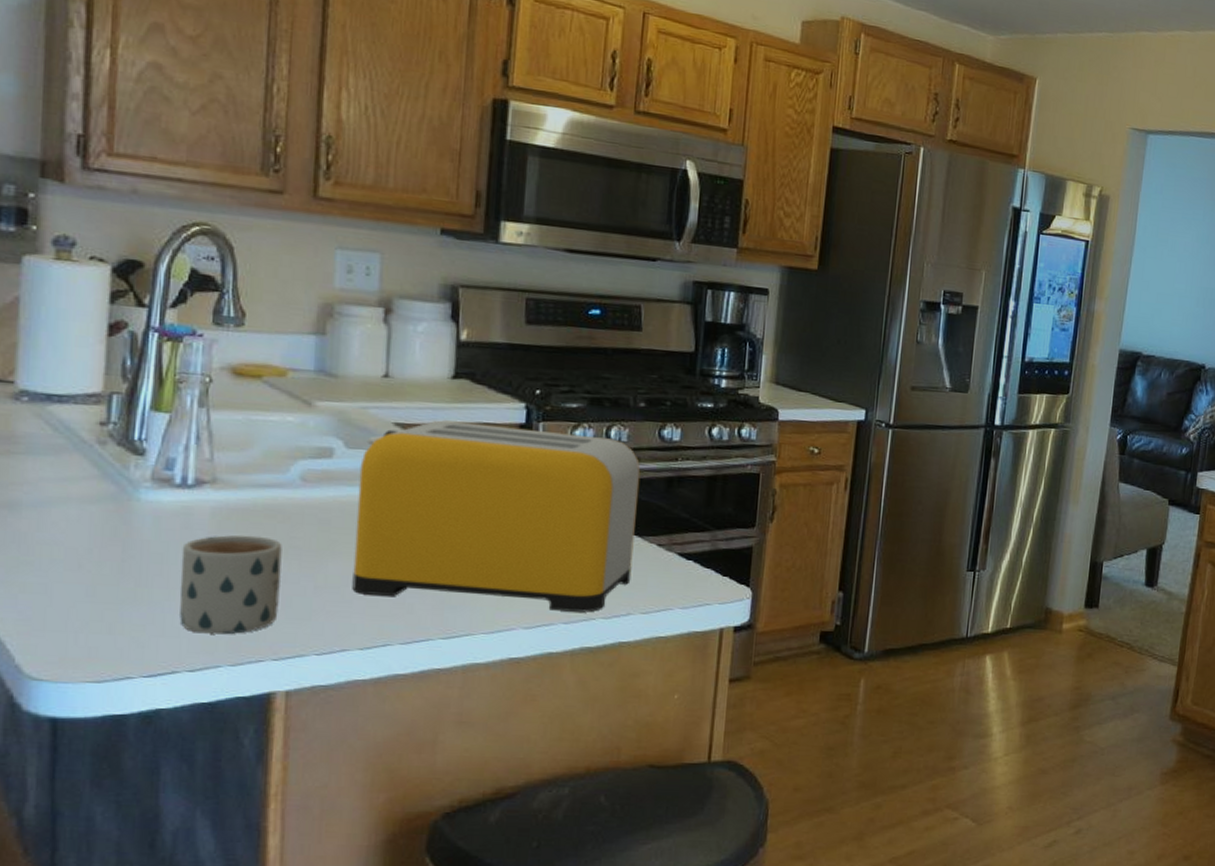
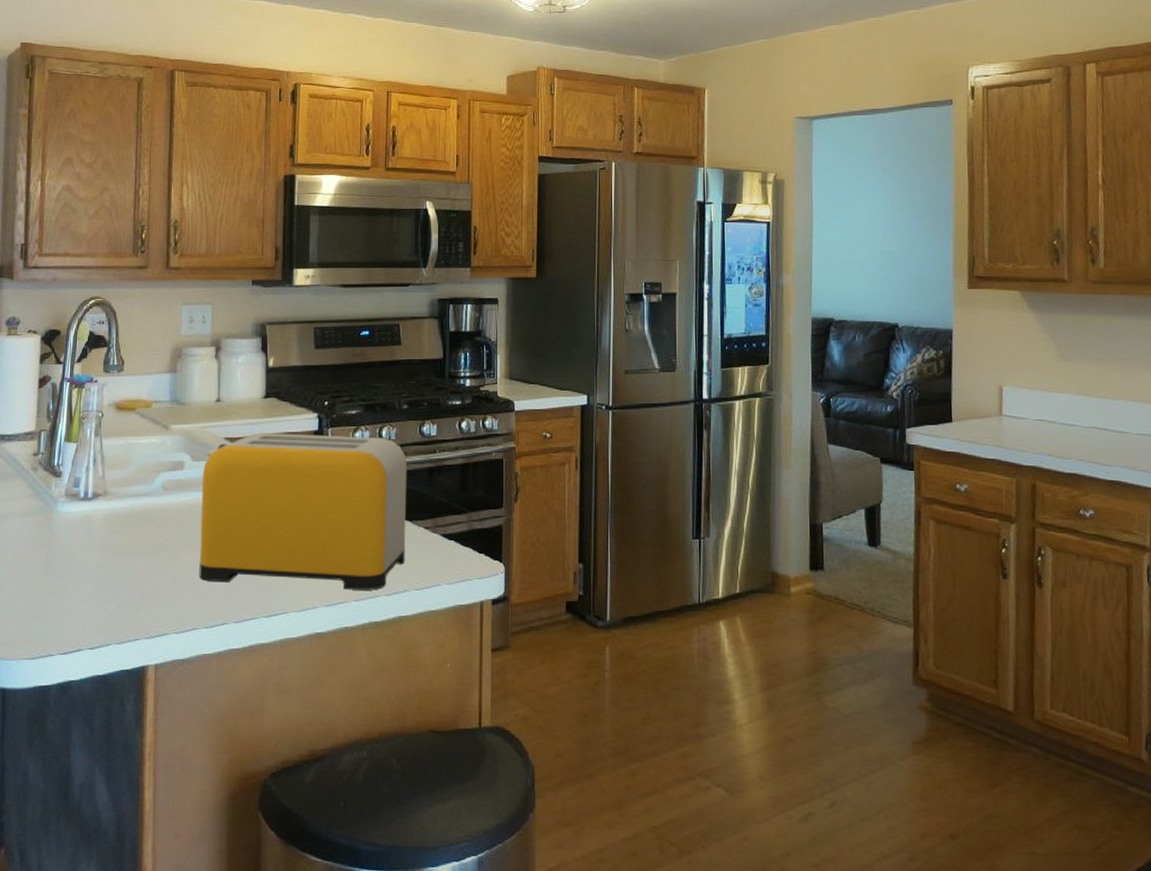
mug: present [179,534,282,635] -> none [83,536,151,618]

